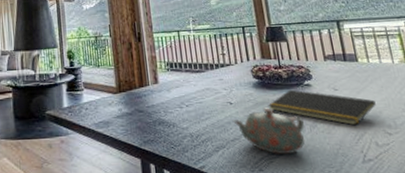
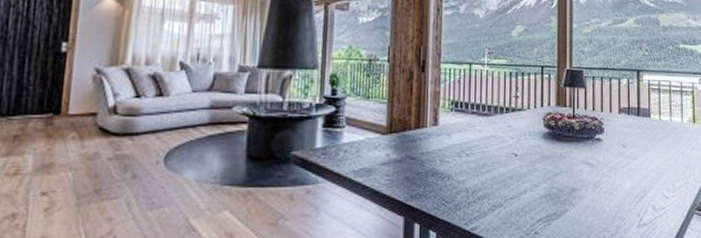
teapot: present [233,107,305,155] -> none [516,162,589,217]
notepad: present [267,89,376,126] -> none [554,143,659,187]

